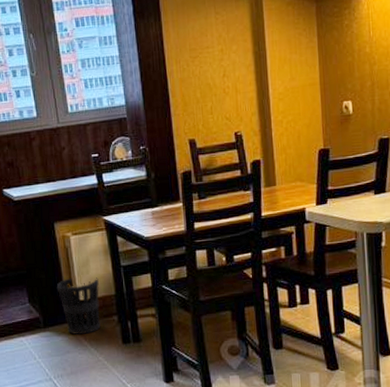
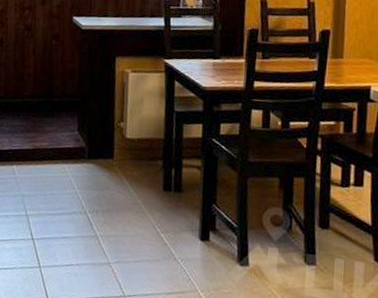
wastebasket: present [56,278,101,335] -> none [107,114,150,174]

